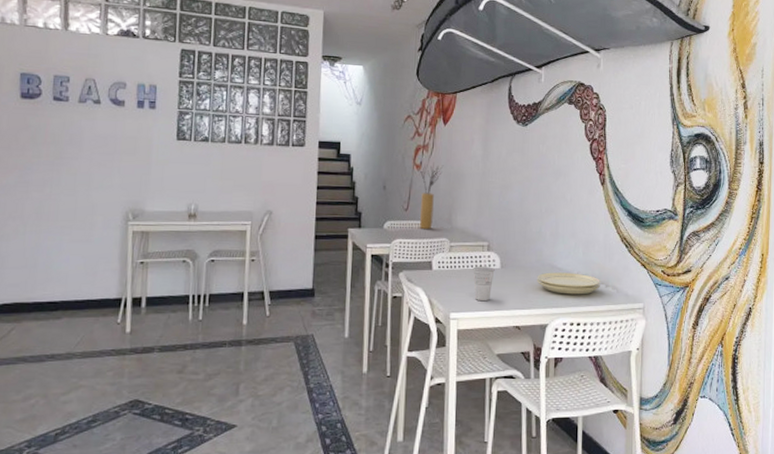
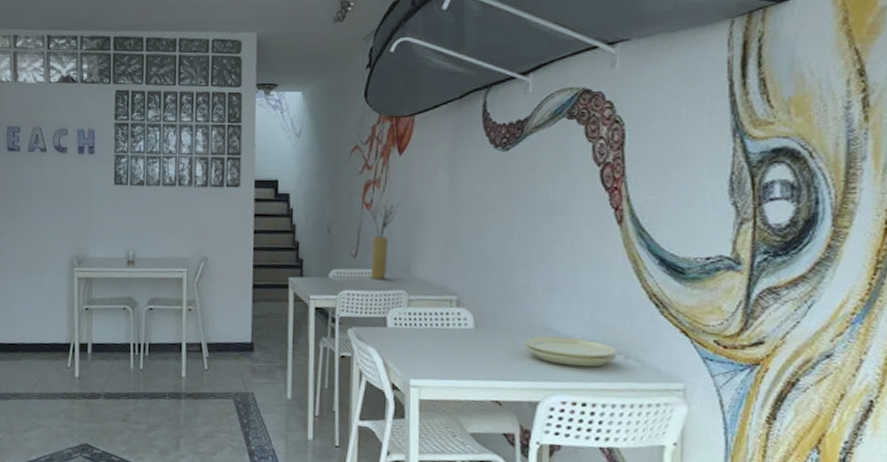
cup: present [473,266,495,302] -> none [438,325,467,368]

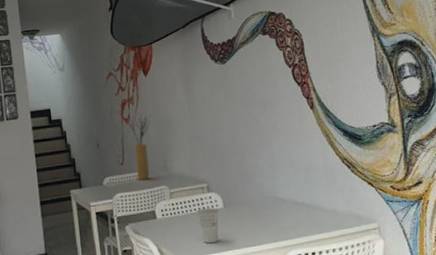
cup: none [438,325,467,368] -> present [196,207,219,244]
plate: present [524,336,616,367] -> none [262,201,329,225]

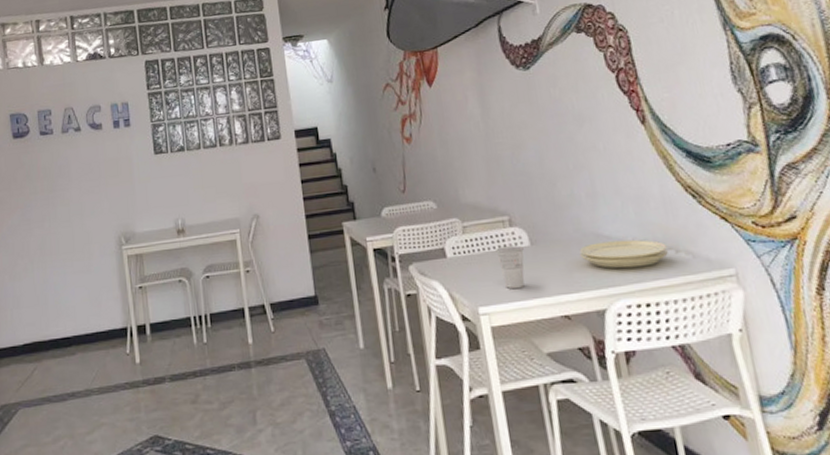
vase: present [129,113,151,181] -> none [411,131,438,212]
plate: none [262,201,329,225] -> present [579,239,668,269]

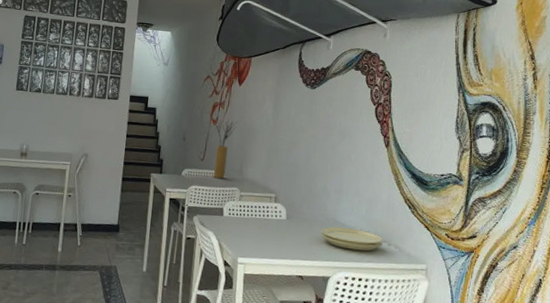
vase: none [411,131,438,212] -> present [214,118,238,179]
cup: present [496,245,525,290] -> none [260,216,281,250]

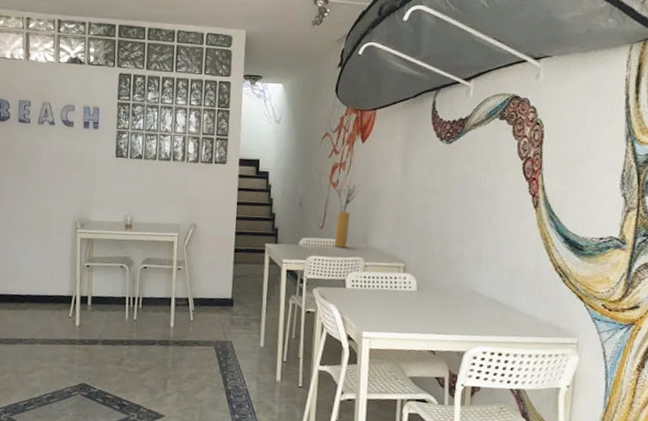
plate: present [320,226,383,252] -> none [455,298,528,324]

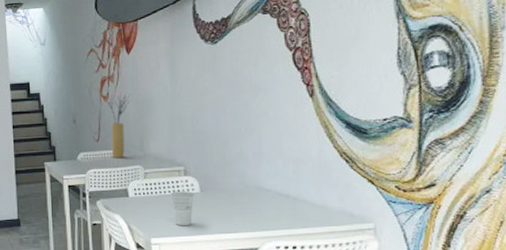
cup: none [387,287,411,323] -> present [170,191,194,226]

